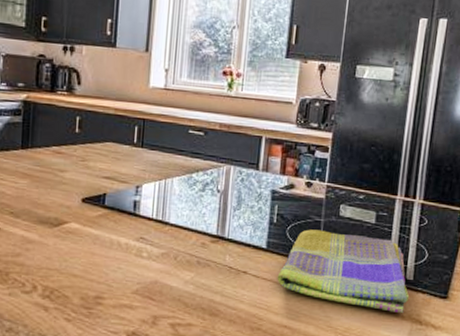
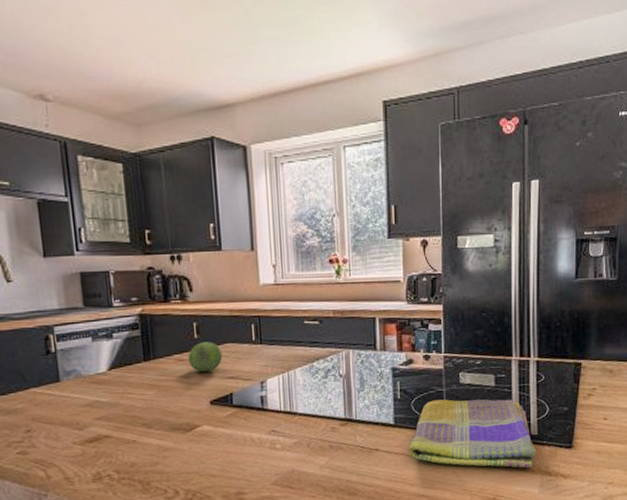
fruit: none [66,137,102,169] -> present [188,342,223,373]

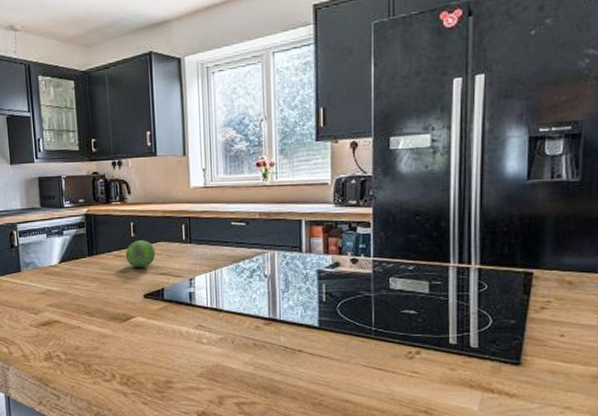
dish towel: present [408,399,537,468] -> none [333,304,477,383]

